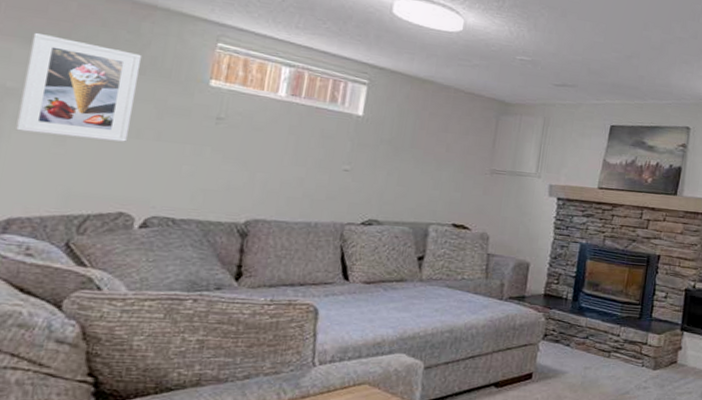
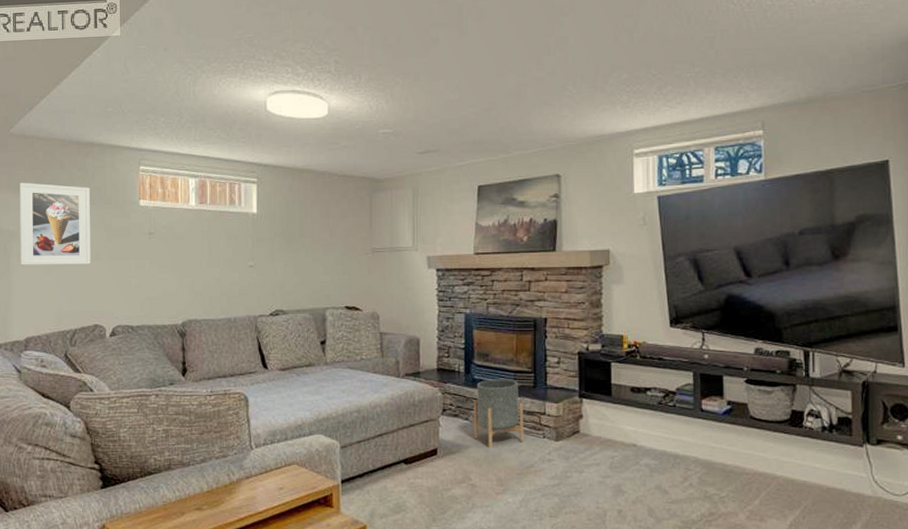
planter: none [573,308,627,375] -> present [474,379,524,448]

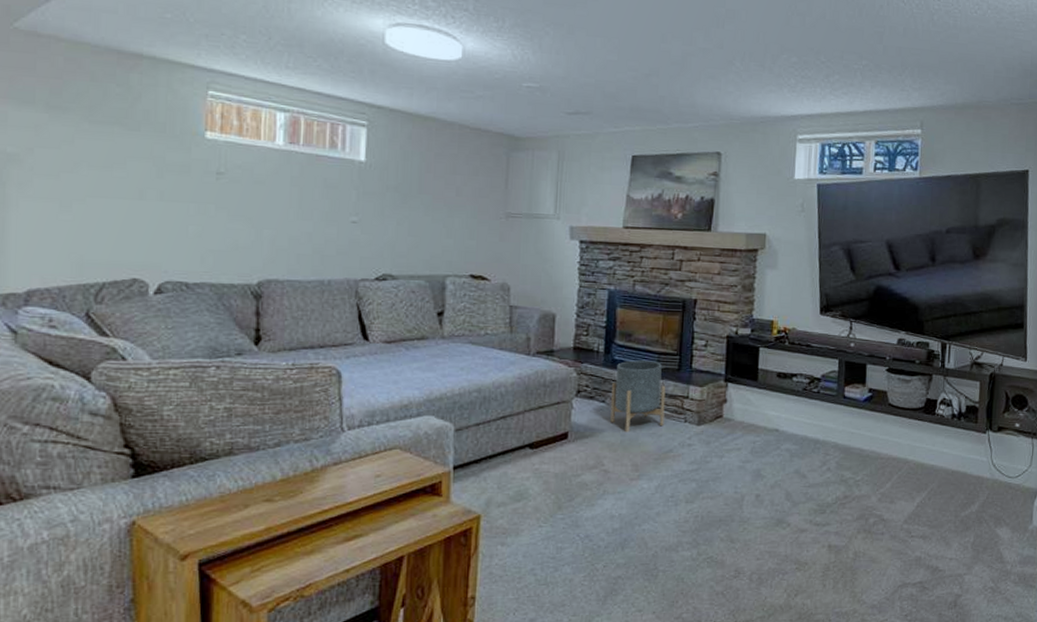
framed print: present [19,182,91,266] -> none [22,92,135,204]

